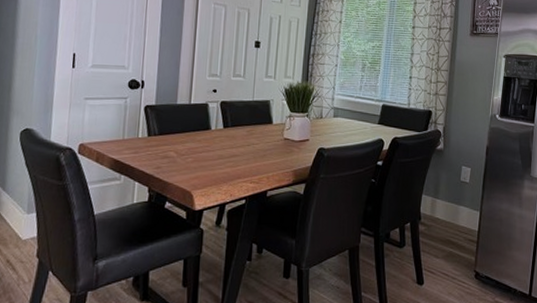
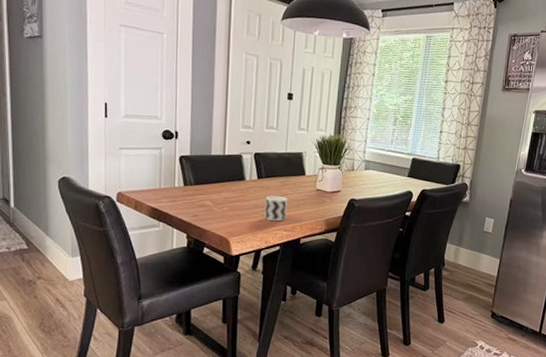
cup: none [230,146,254,173] -> present [264,196,287,222]

